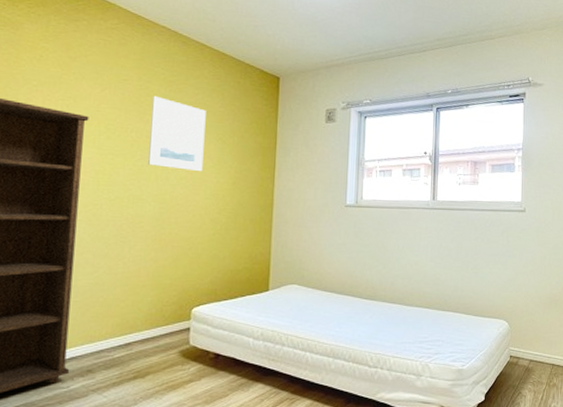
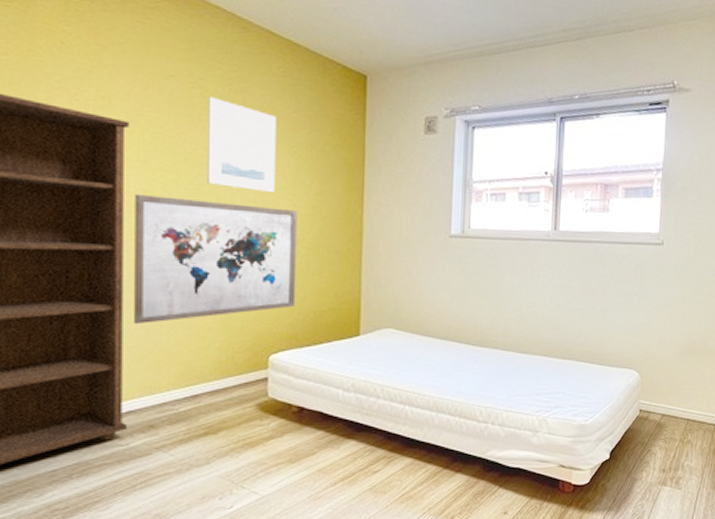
wall art: none [81,174,221,283] -> present [134,195,298,325]

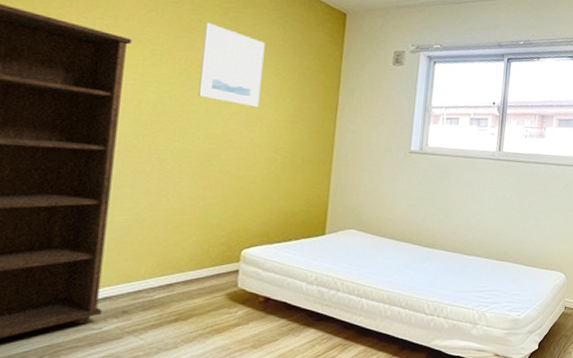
wall art: present [134,195,298,325] -> none [118,102,278,218]

